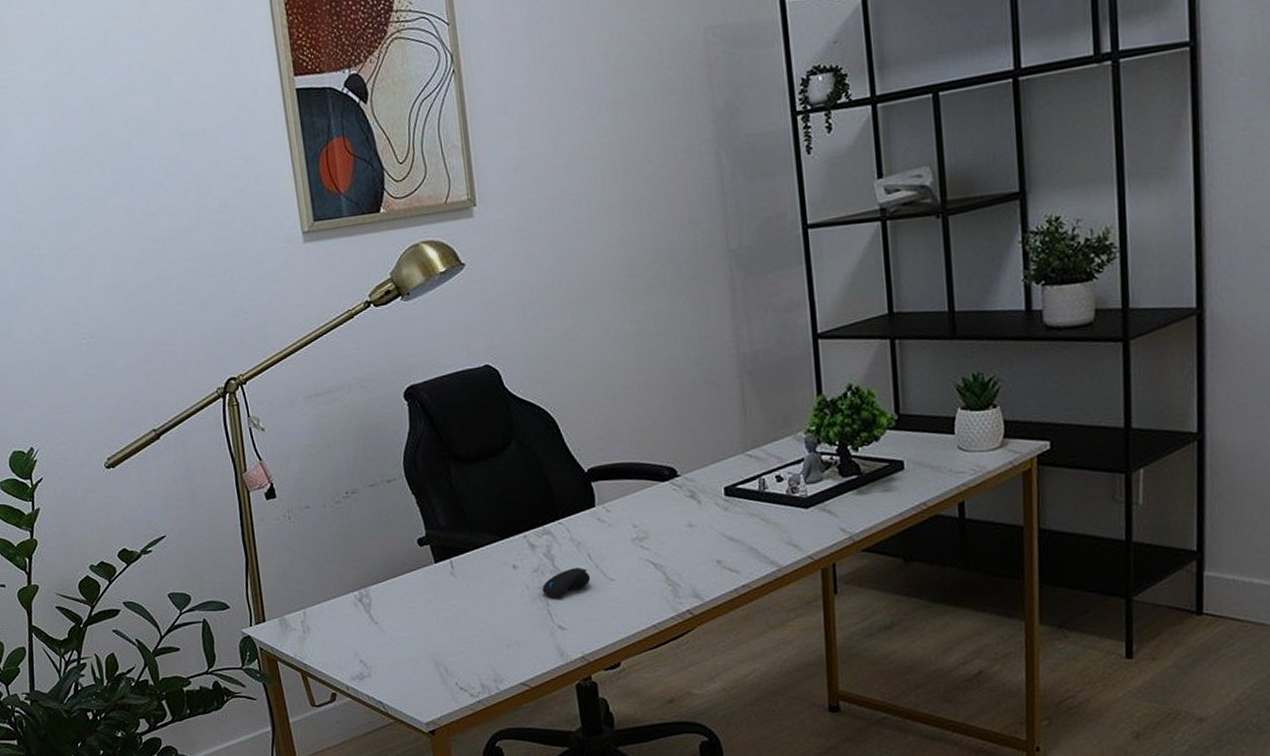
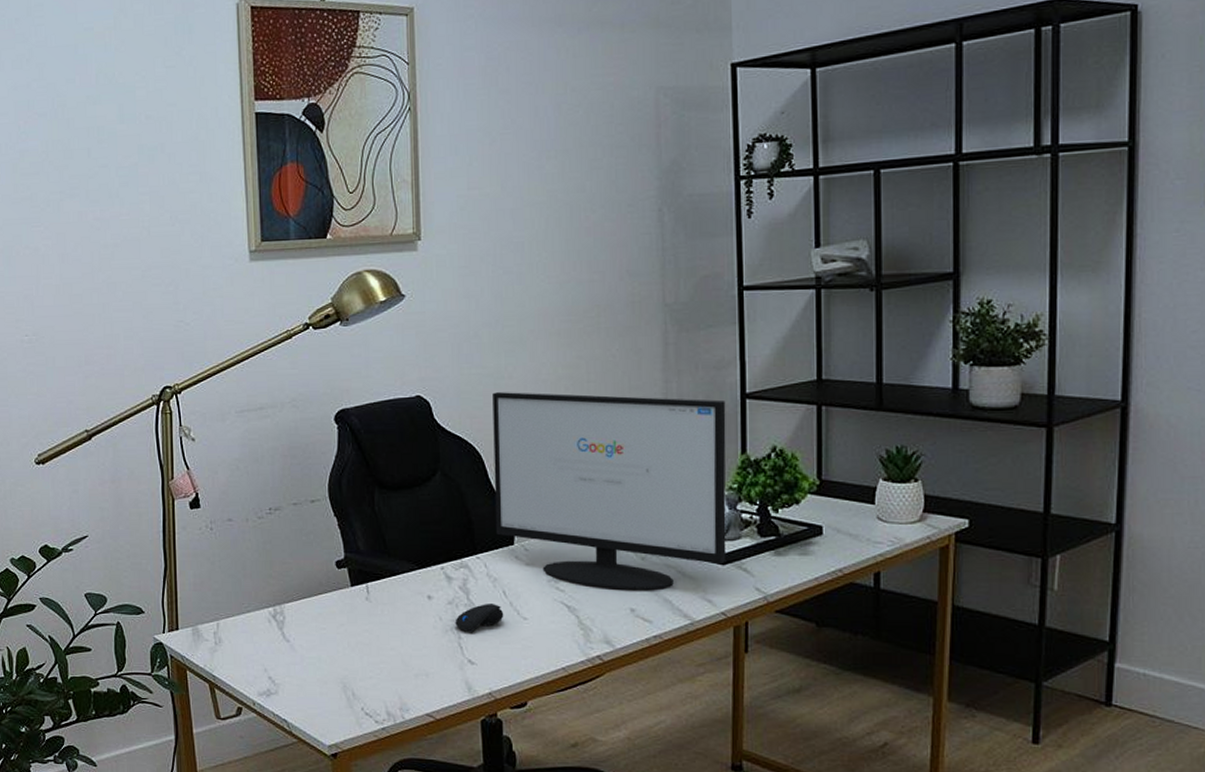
computer monitor: none [561,342,809,542] -> present [492,392,726,590]

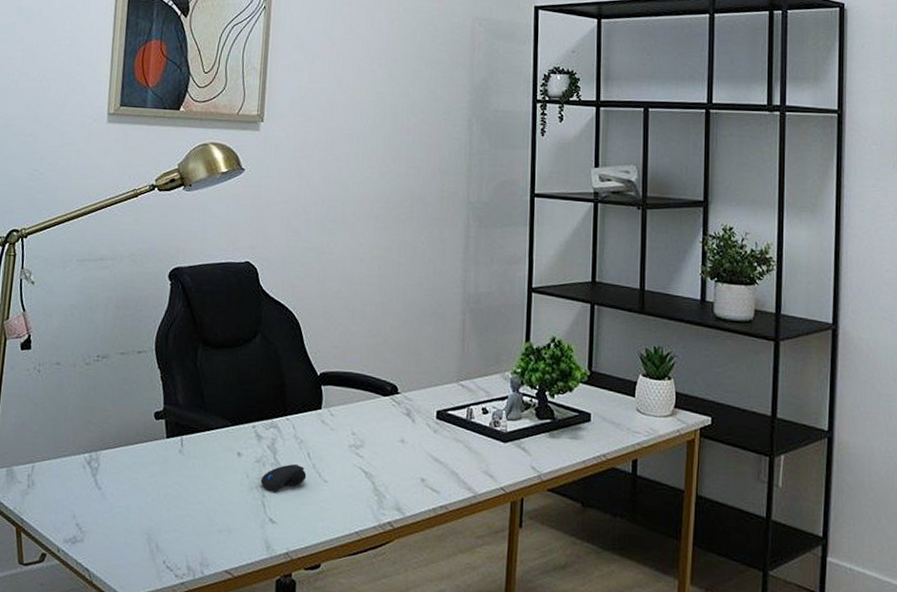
computer monitor: present [492,392,726,590] -> none [306,265,515,462]

